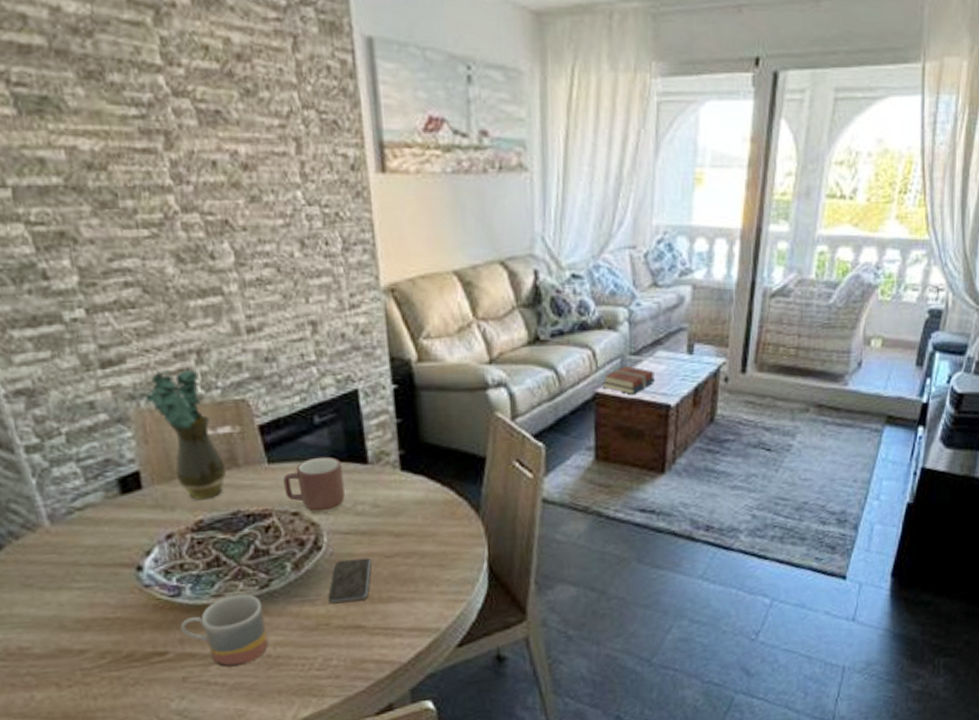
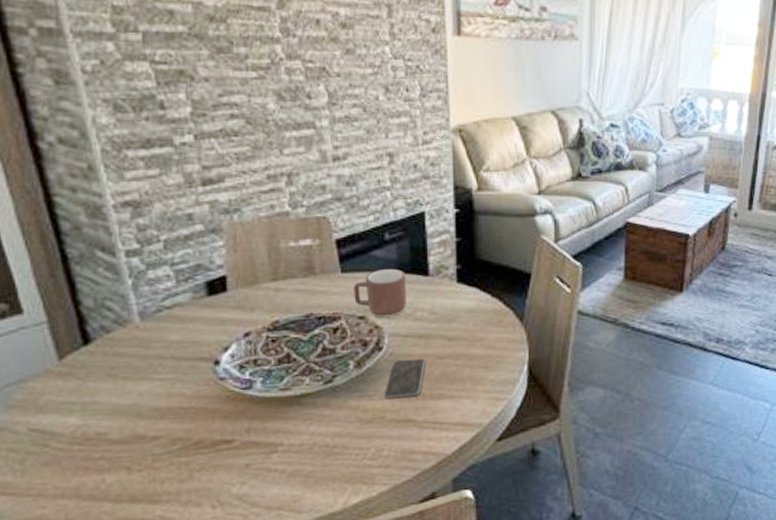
vase: present [145,366,226,500] -> none [238,185,304,303]
mug: present [180,594,268,667] -> none [248,388,327,456]
books: present [603,365,655,394] -> none [633,200,676,224]

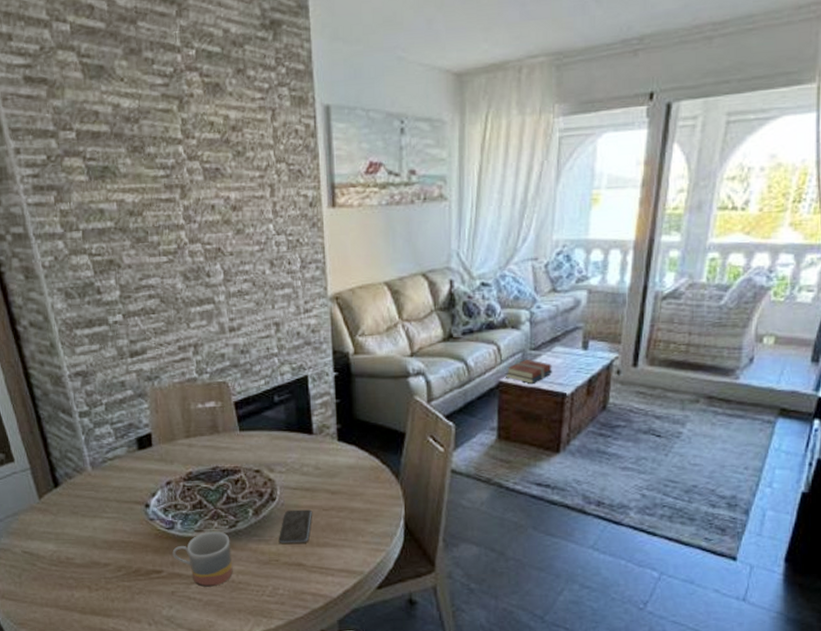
mug: none [248,388,327,456] -> present [172,531,233,587]
mug: present [354,268,406,317] -> none [250,427,294,471]
books: none [633,200,676,224] -> present [506,359,552,384]

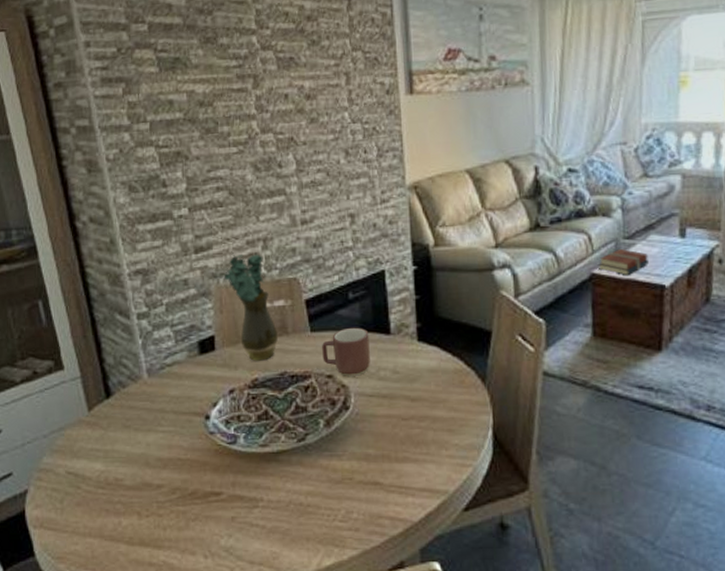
vase: none [158,356,210,457] -> present [223,251,279,361]
mug: present [172,531,233,587] -> none [233,446,301,511]
mug: none [250,427,294,471] -> present [322,327,370,376]
smartphone: present [278,509,313,544] -> none [352,419,391,460]

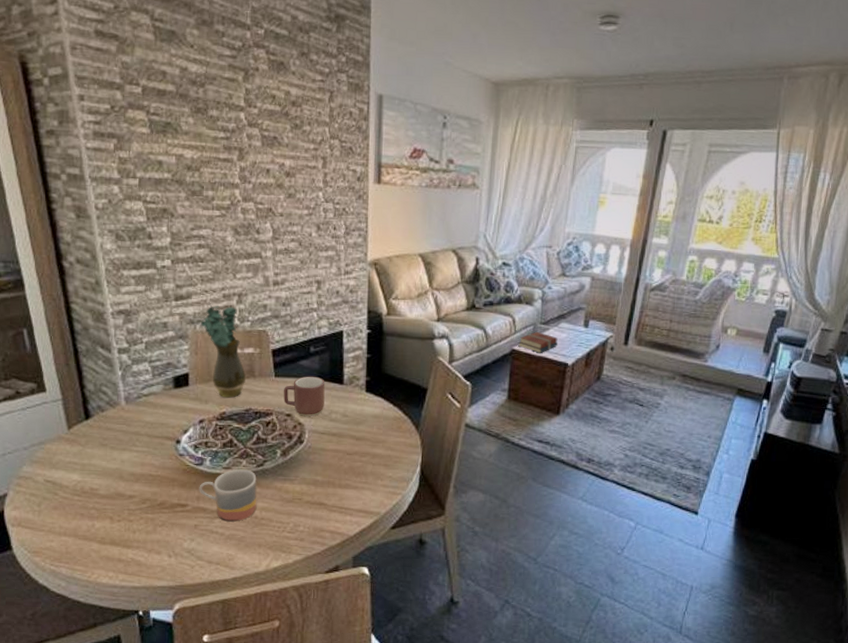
mug: none [233,446,301,511] -> present [199,469,257,522]

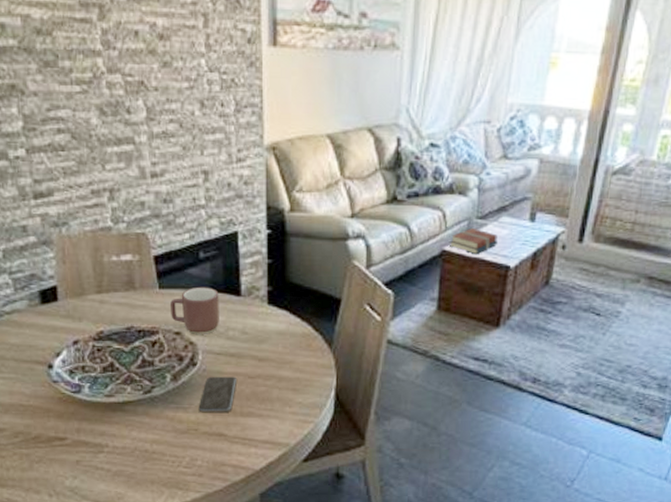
mug: present [199,469,257,522] -> none [78,397,147,456]
vase: present [200,302,247,398] -> none [66,200,125,314]
smartphone: none [303,452,338,485] -> present [198,376,238,413]

